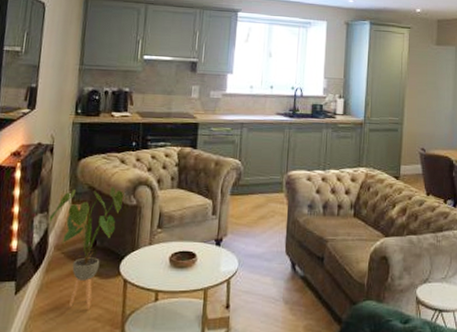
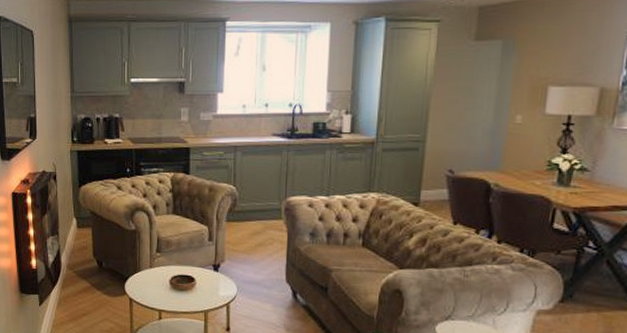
house plant: present [49,187,124,310] -> none [60,212,123,323]

